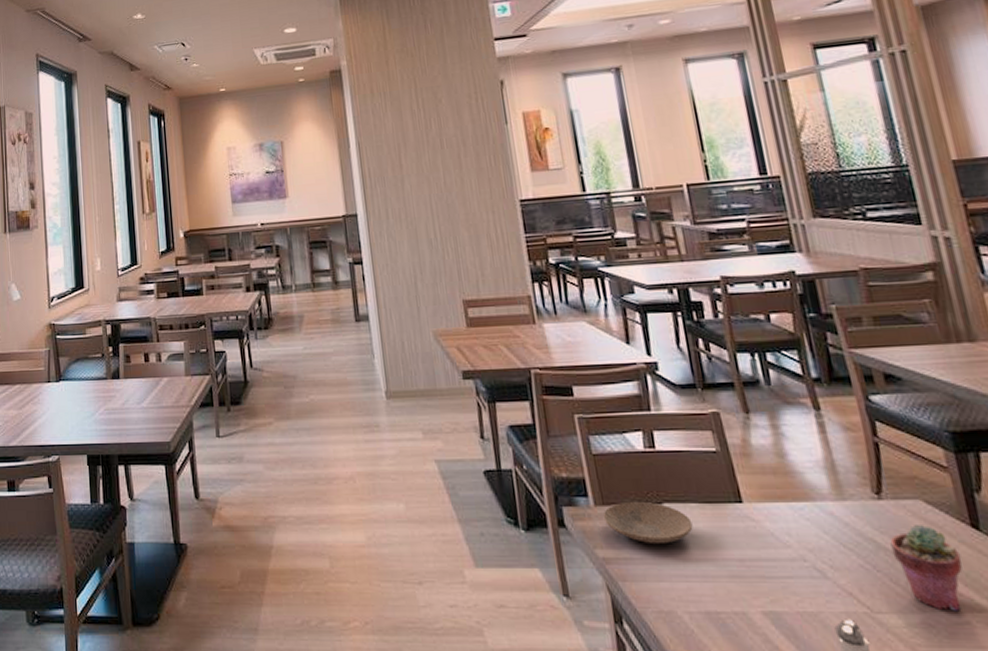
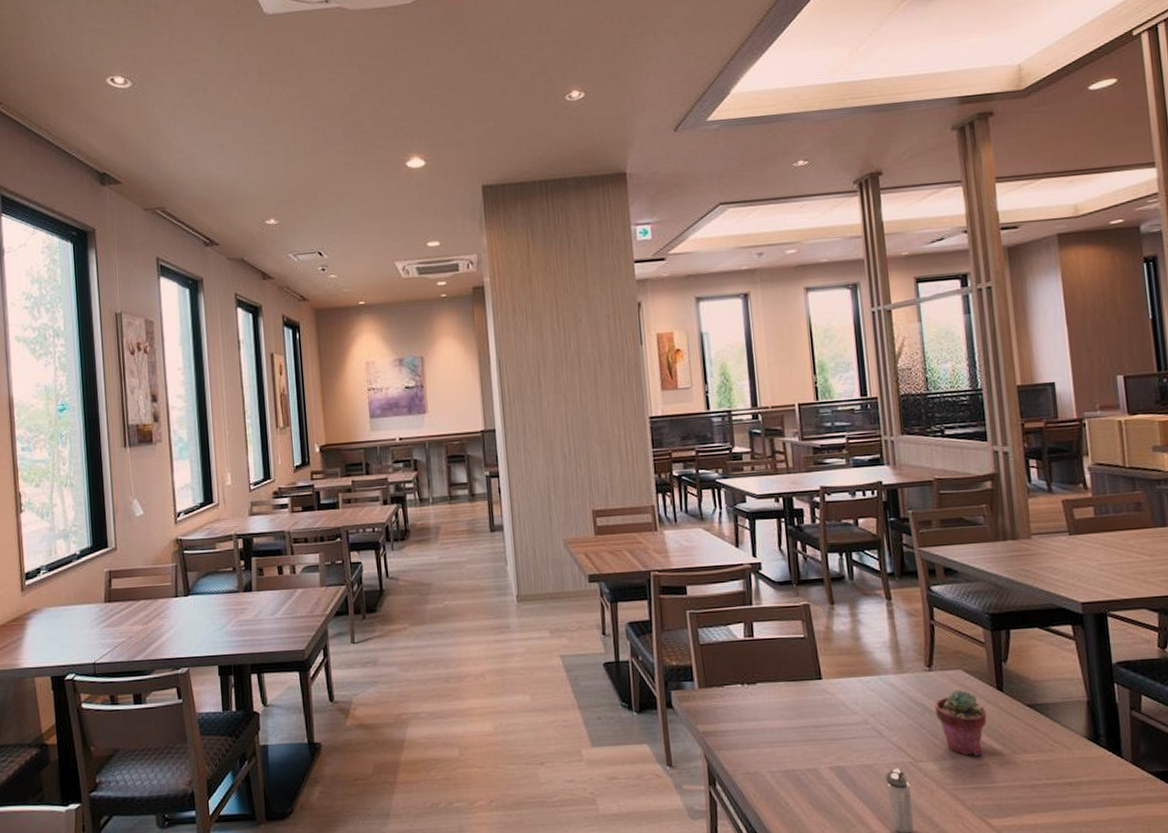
plate: present [604,501,693,544] -> none [706,682,780,718]

